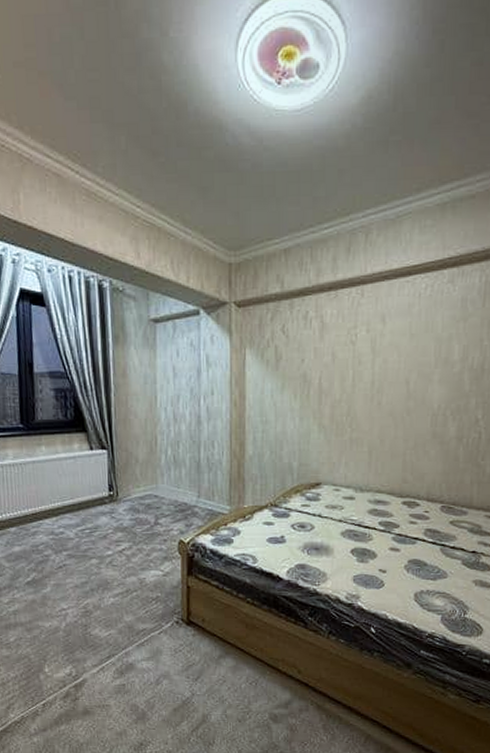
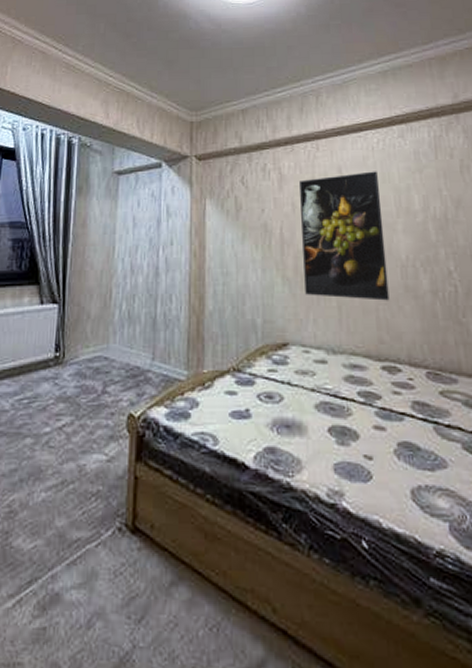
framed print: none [339,319,422,446] -> present [300,171,390,301]

